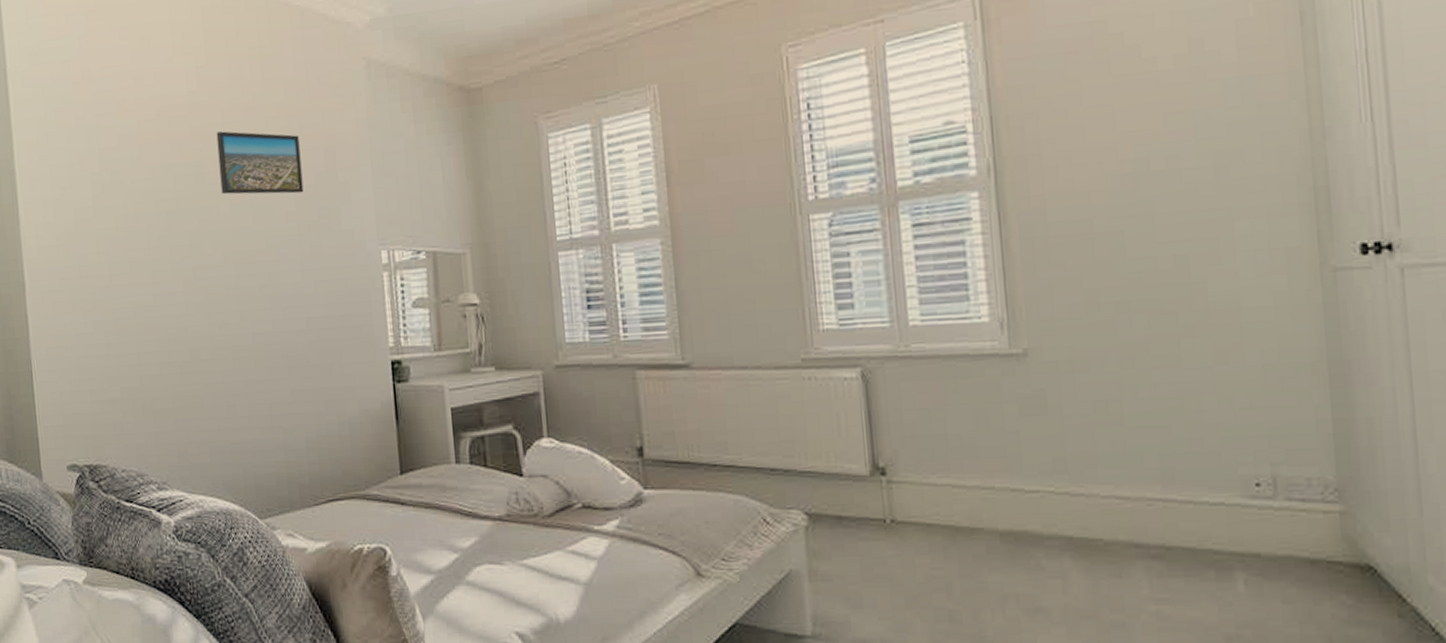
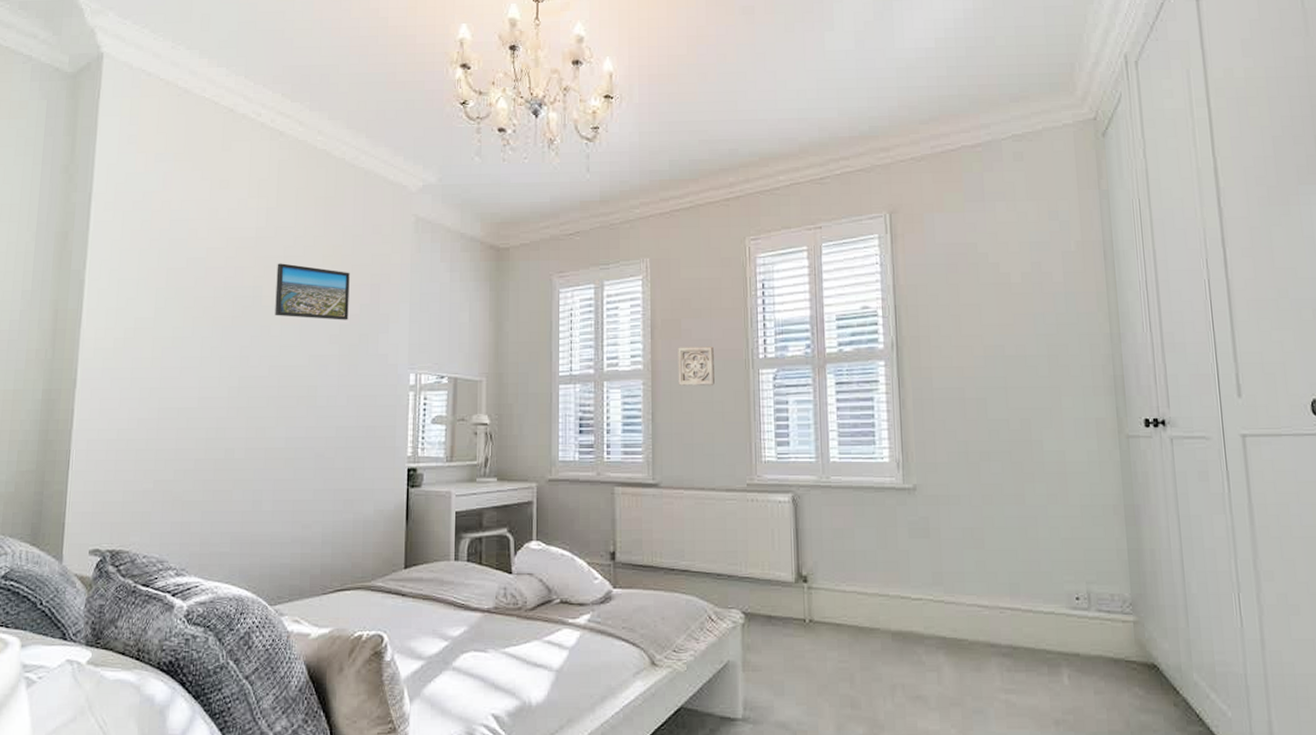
wall ornament: none [702,190,752,242] -> present [678,346,714,387]

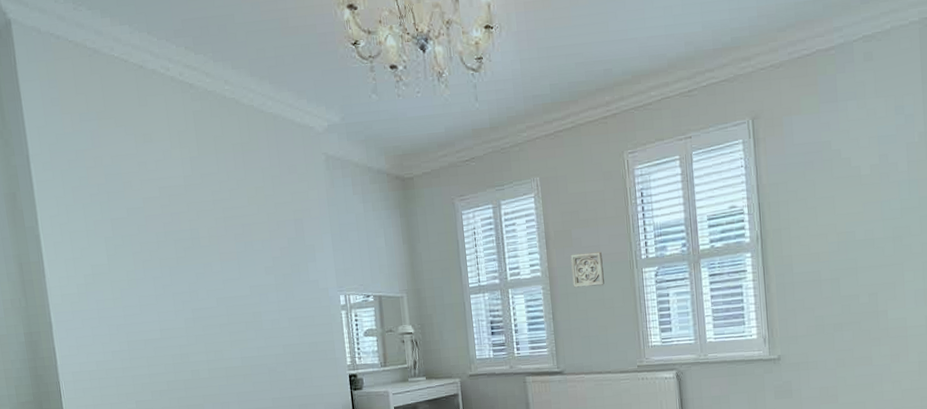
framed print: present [275,263,350,320] -> none [208,206,279,254]

